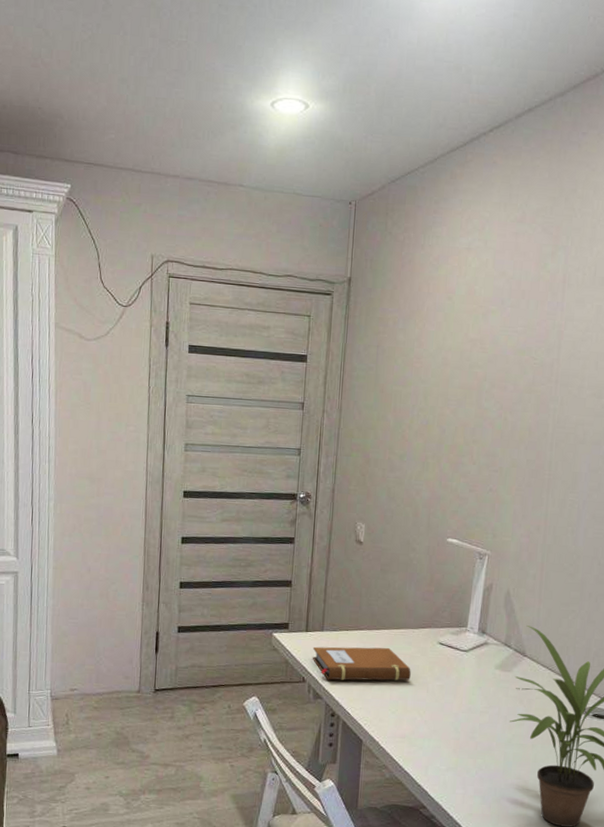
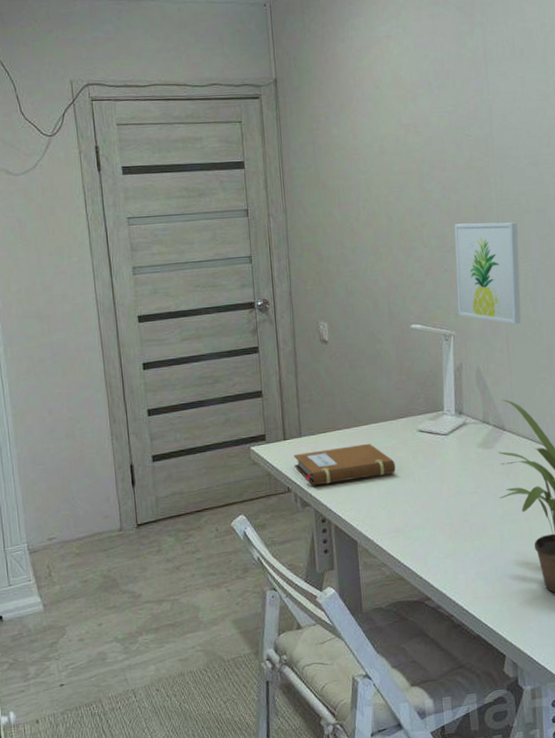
wall art: none [497,445,571,554] -> present [454,222,521,325]

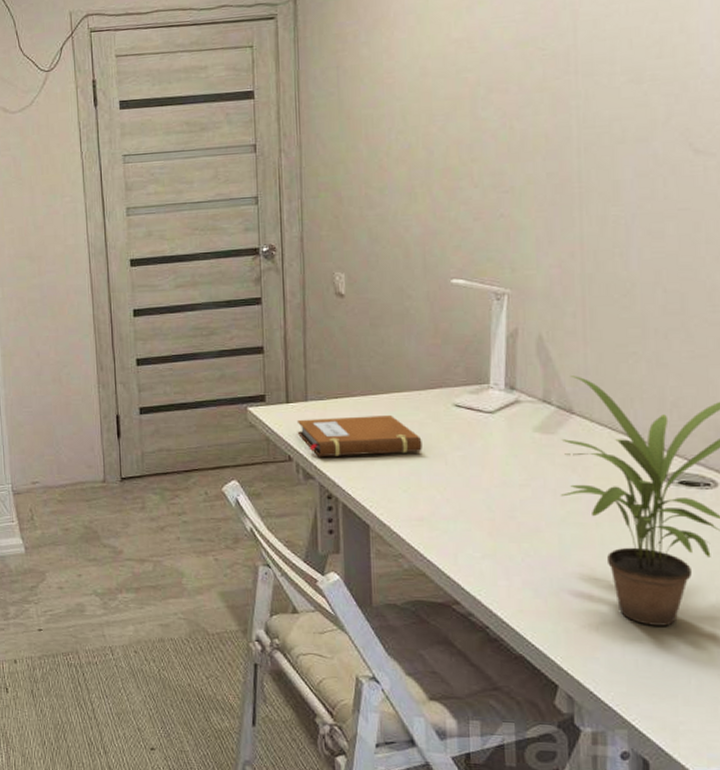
wall art: present [454,222,521,325] -> none [515,155,607,284]

